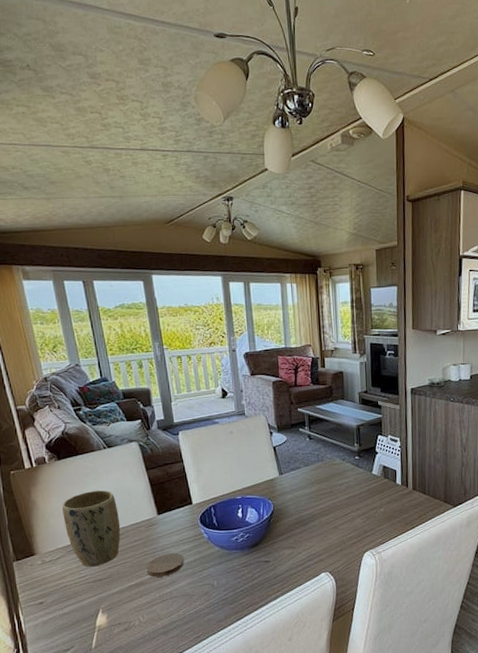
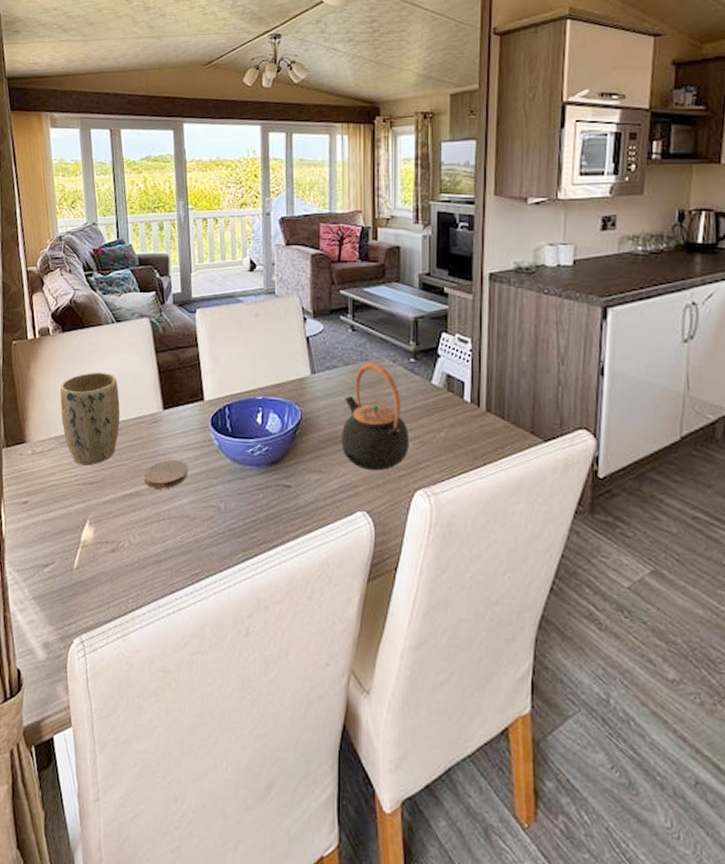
teapot: none [306,462,358,542] -> present [341,362,409,471]

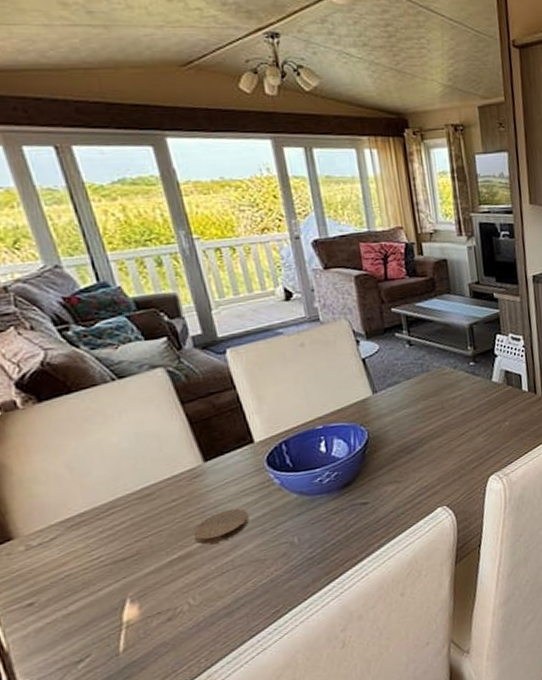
plant pot: present [60,372,121,466] -> none [51,437,150,545]
teapot: present [341,362,409,471] -> none [411,371,479,470]

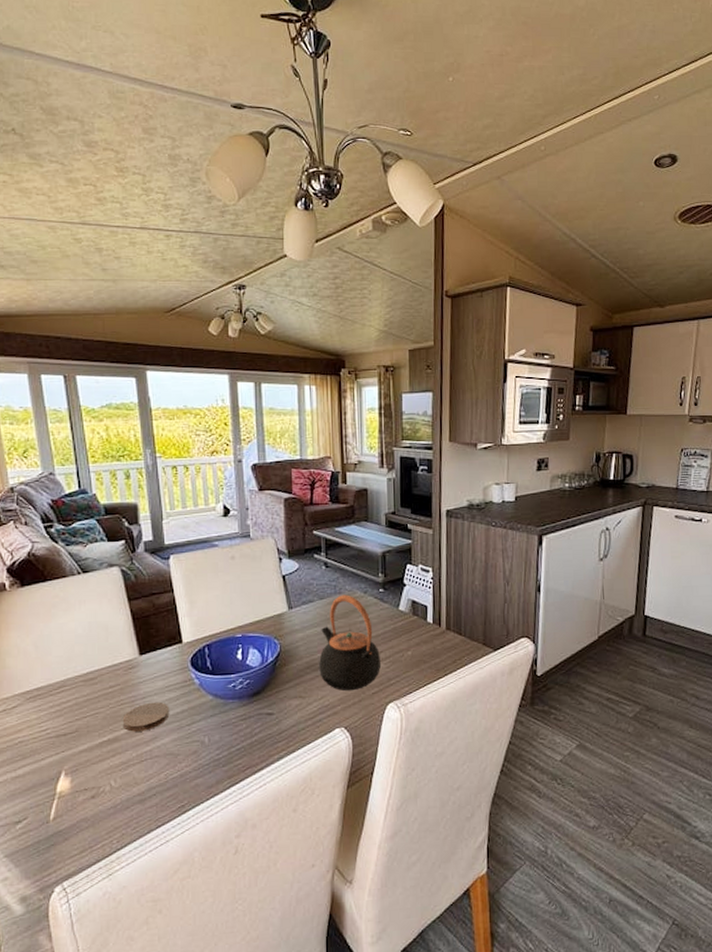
teapot: none [411,371,479,470] -> present [319,594,381,691]

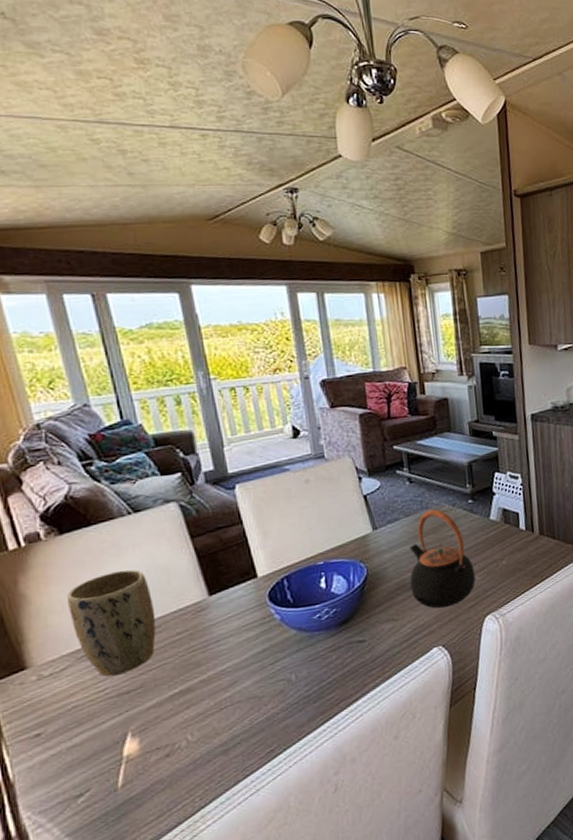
plant pot: none [23,624,93,718] -> present [67,569,156,677]
coaster: present [122,701,170,732] -> none [194,643,250,680]

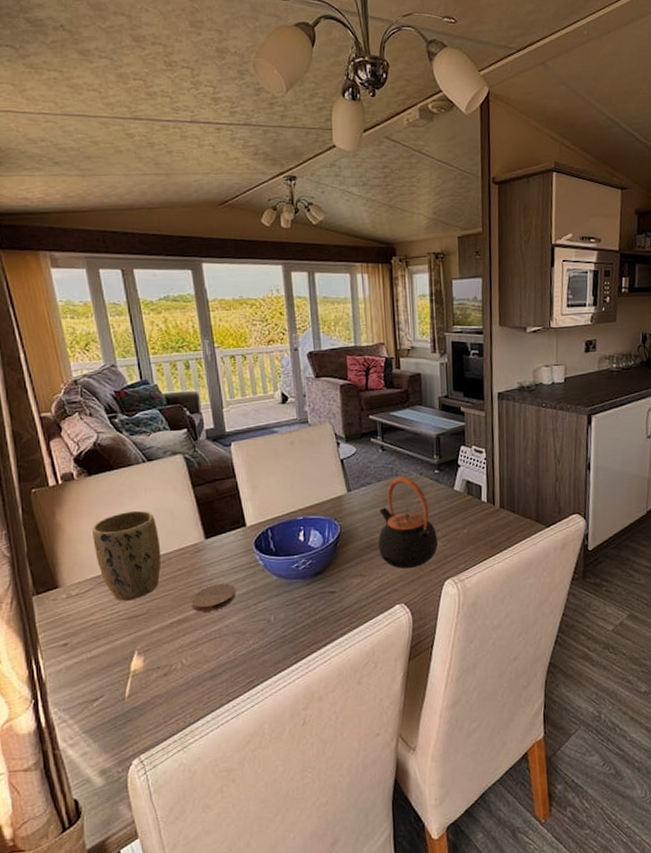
coaster: none [194,643,250,680] -> present [191,583,236,612]

